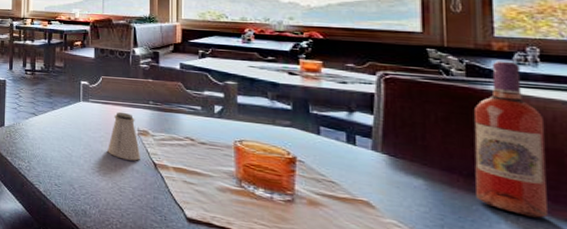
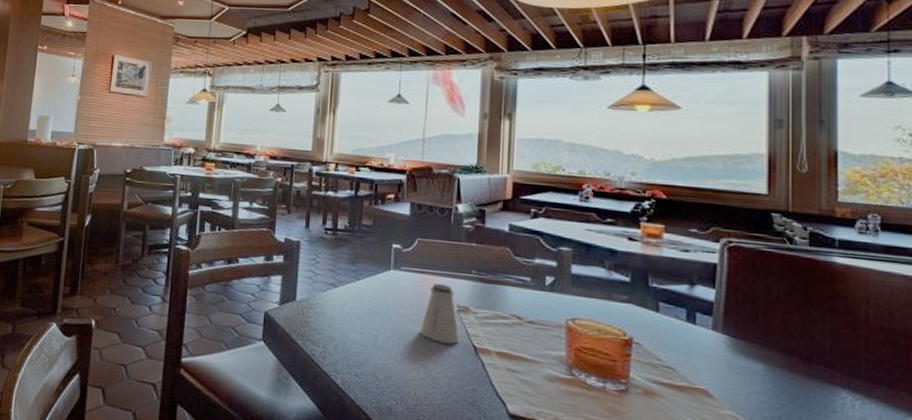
wine bottle: present [473,60,547,218] -> none [815,228,883,406]

